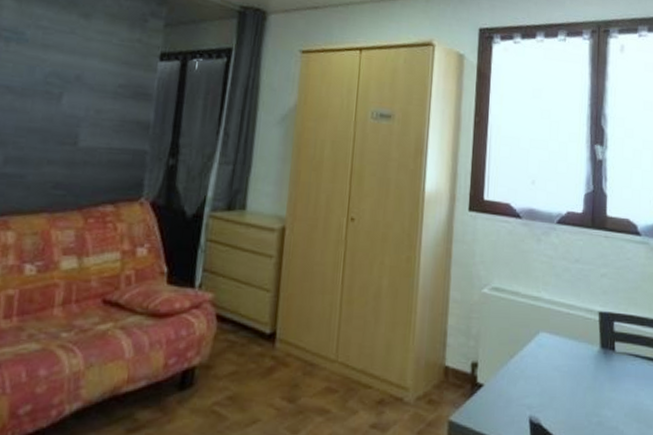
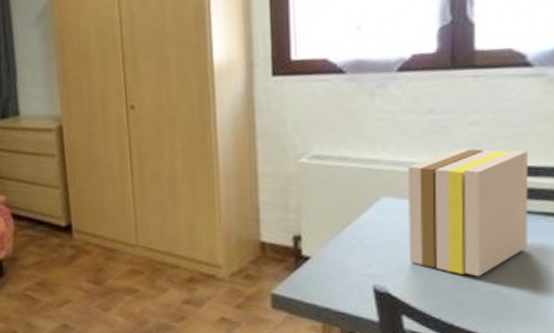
book: none [556,295,638,412] -> present [407,148,529,277]

